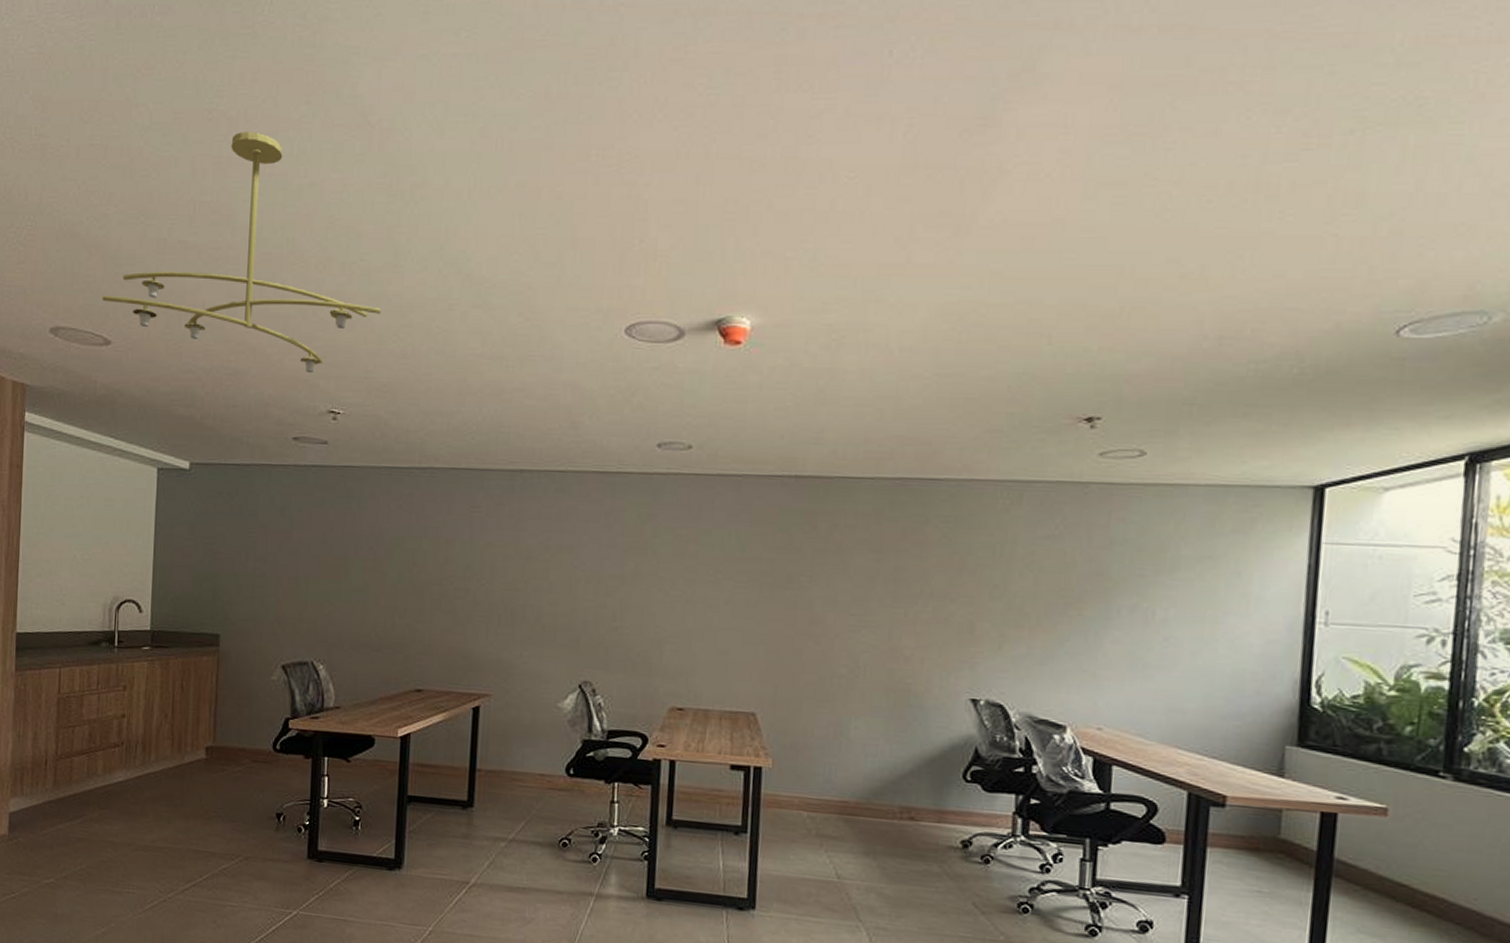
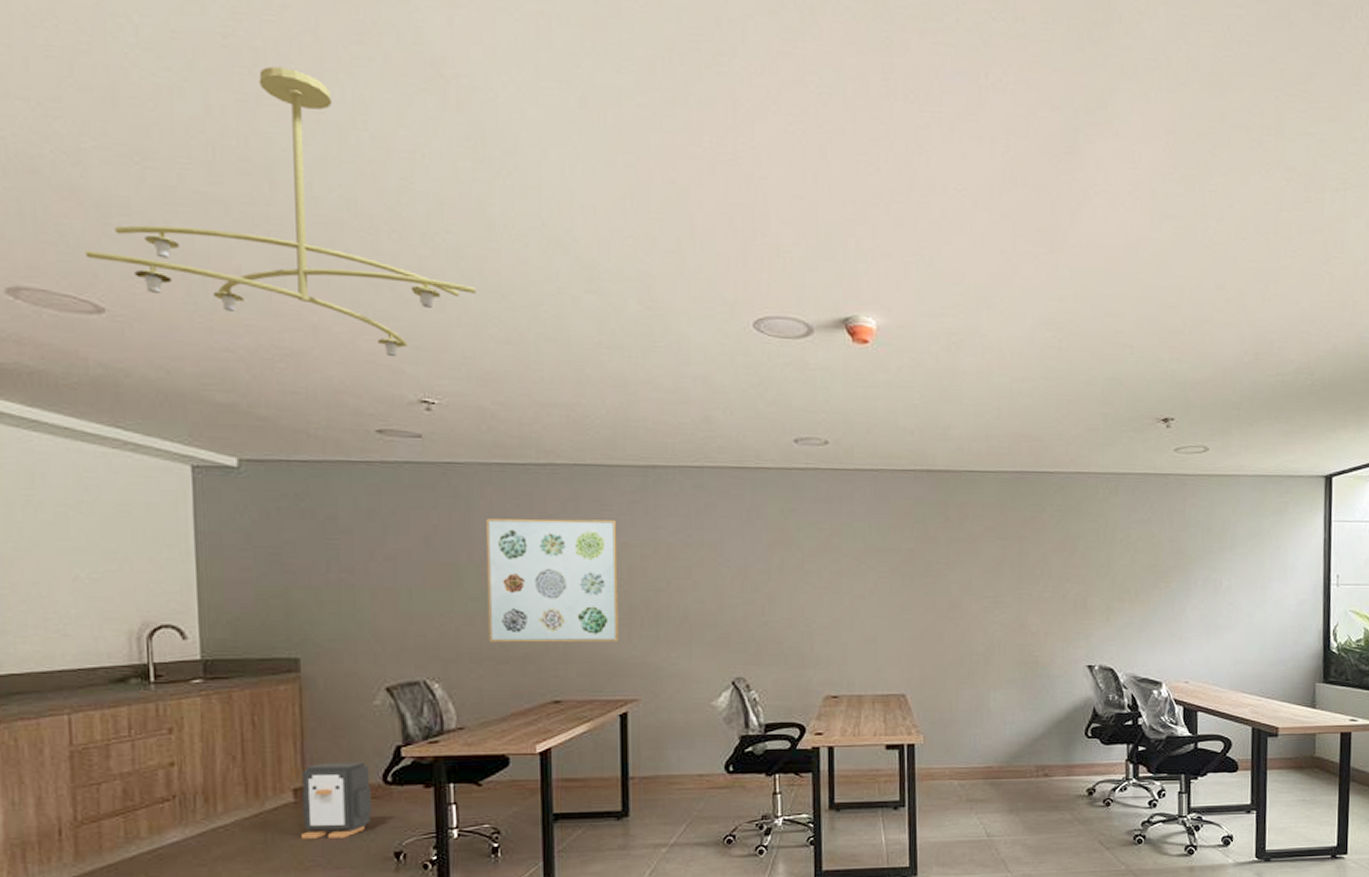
trash can: none [208,726,264,795] -> present [302,762,372,839]
wall art: none [366,517,484,638] -> present [486,518,618,643]

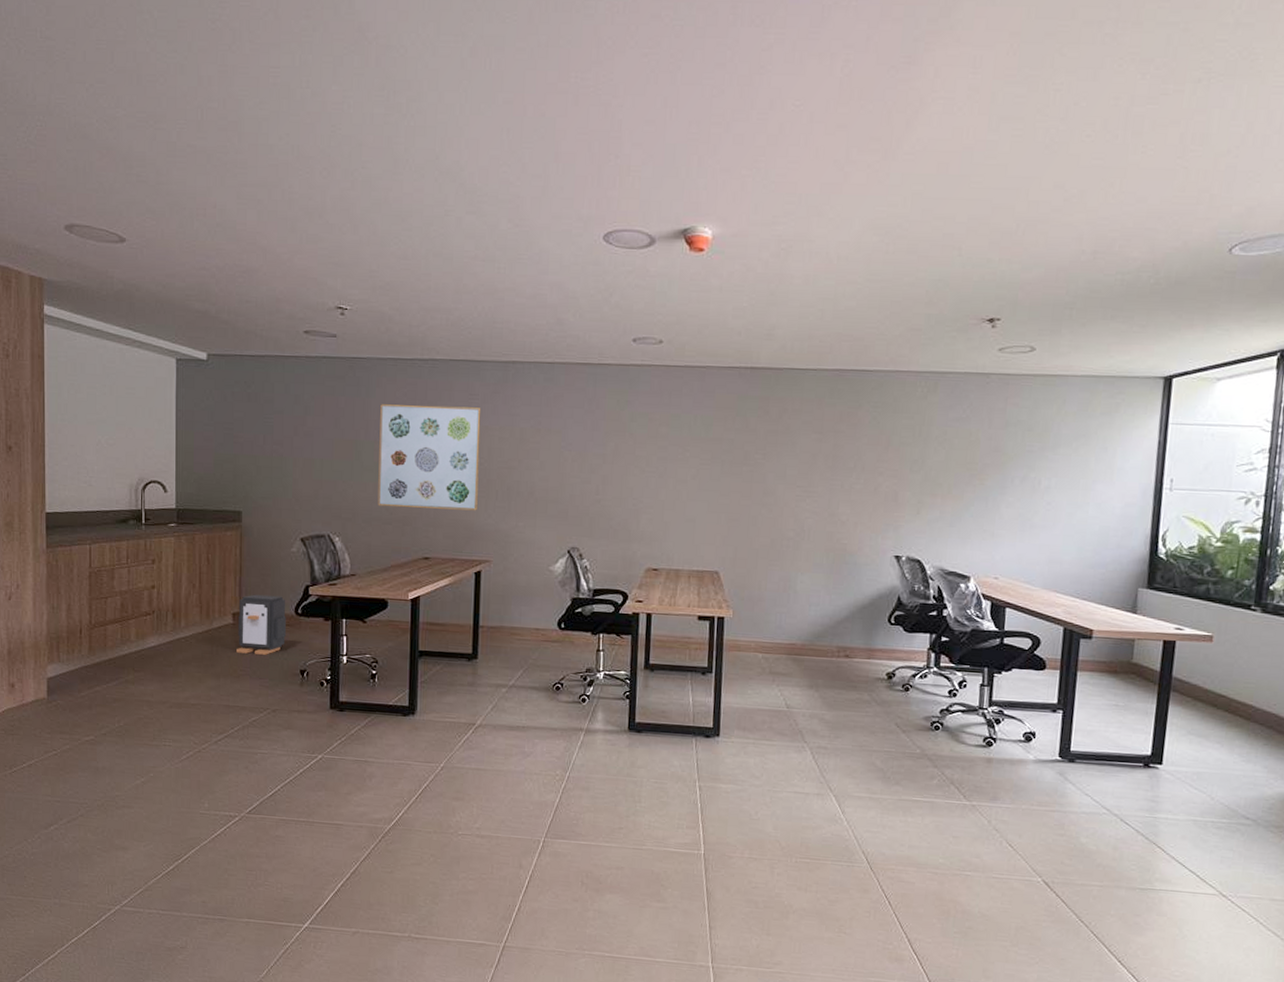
ceiling light fixture: present [85,66,476,358] -> none [115,42,382,272]

